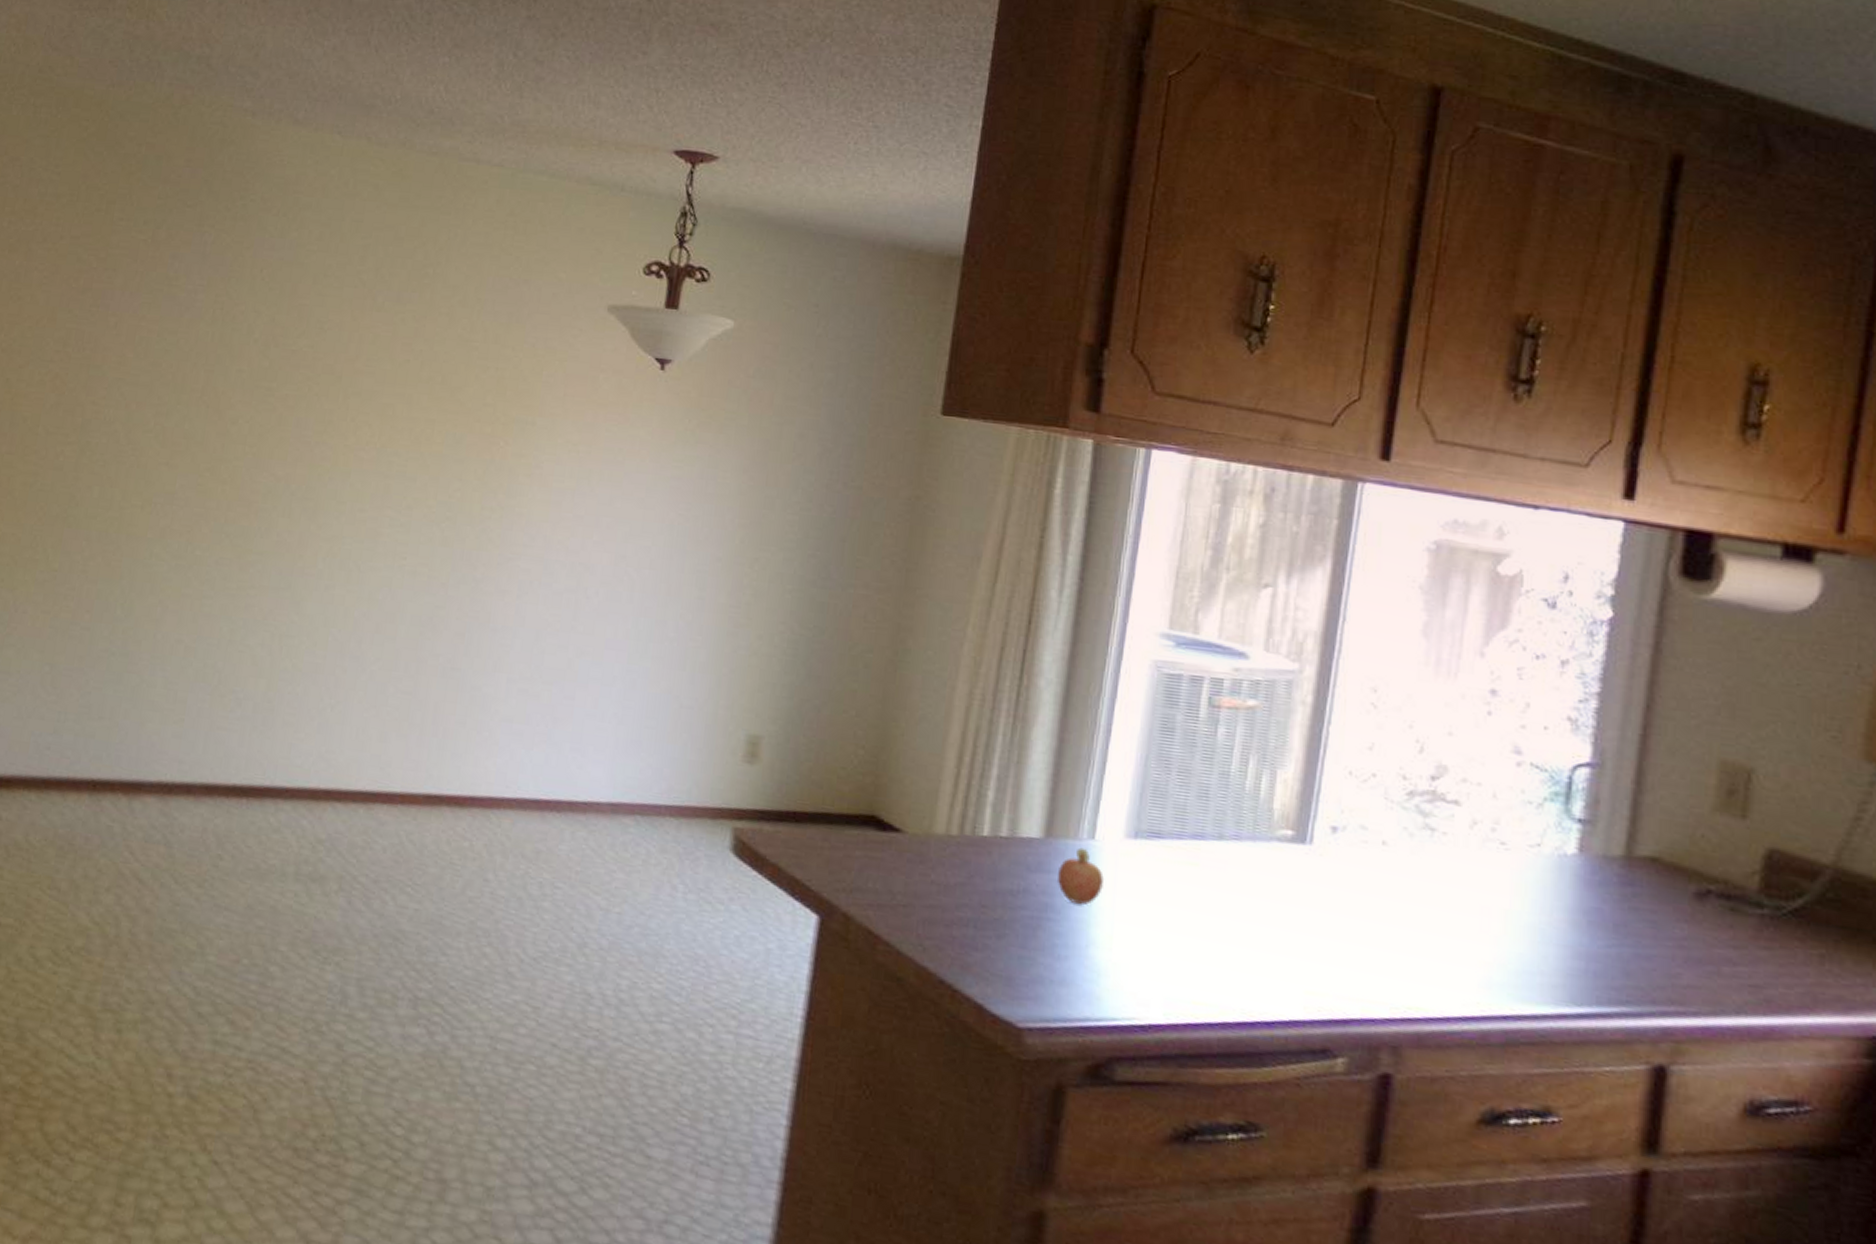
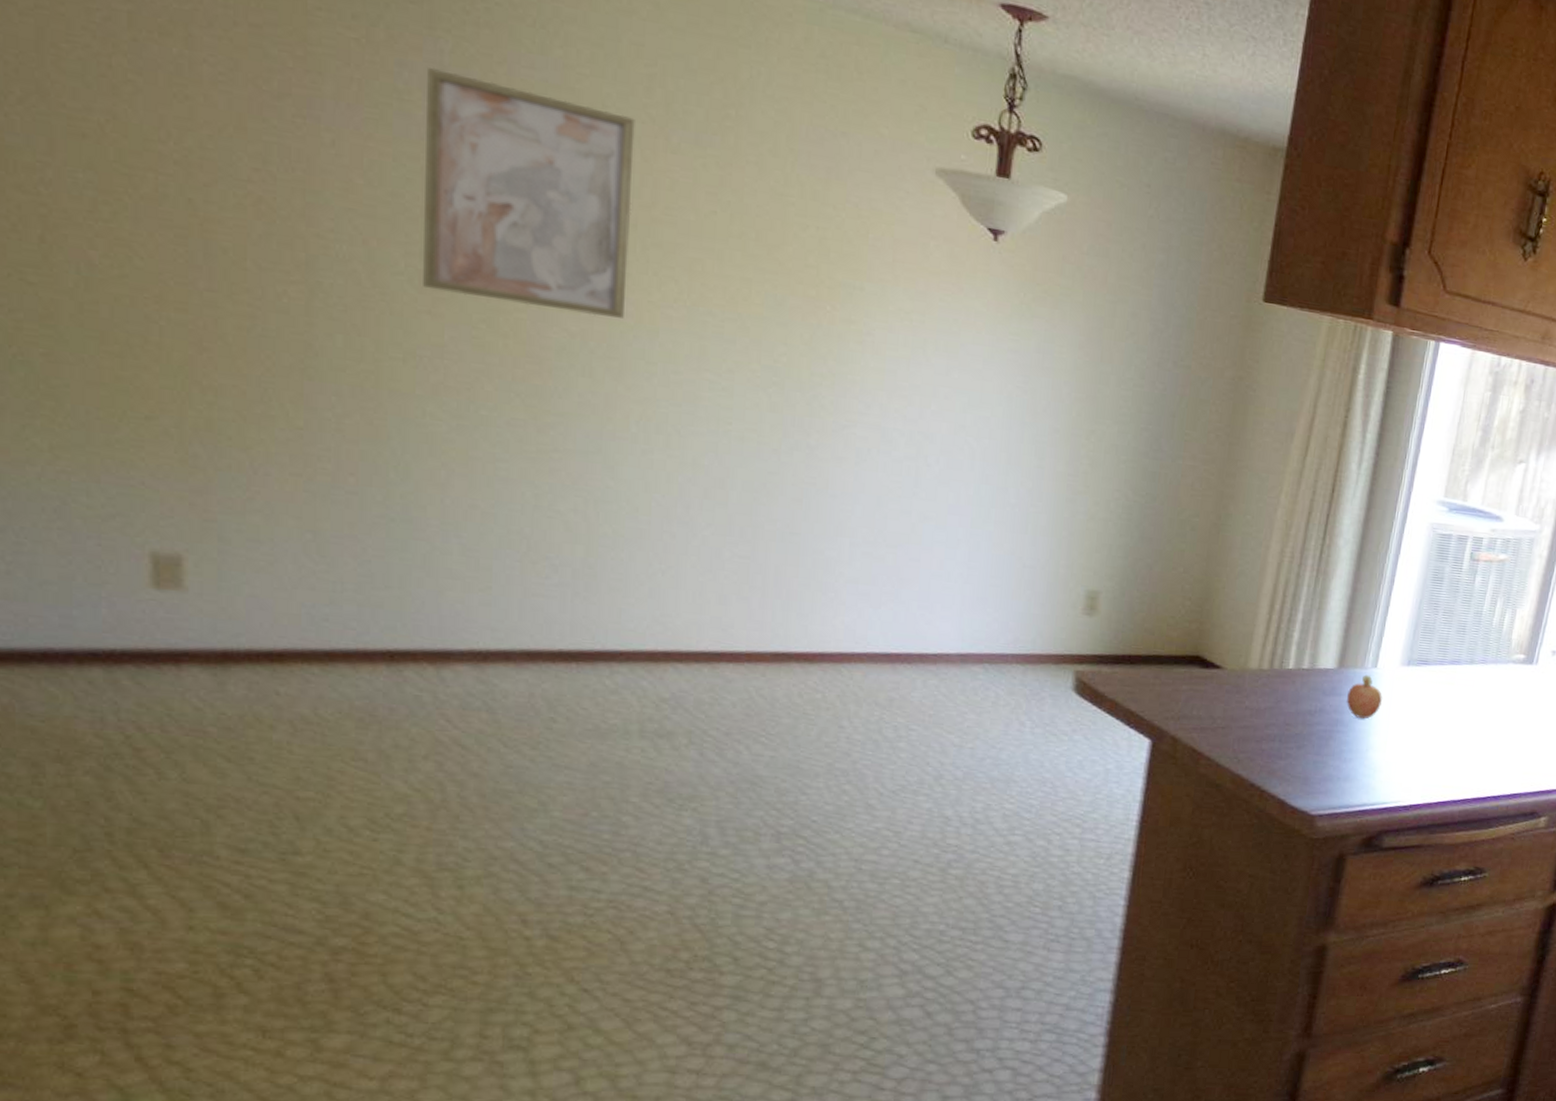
wall art: none [165,256,349,462] -> present [423,67,635,318]

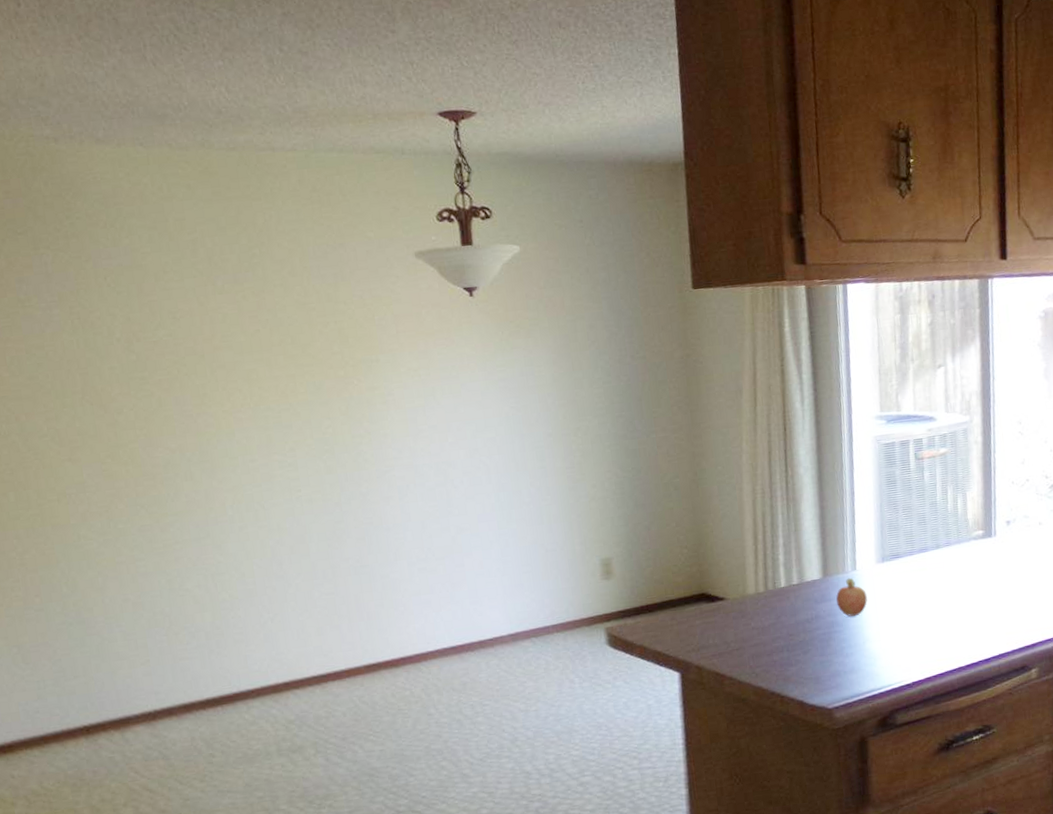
wall art: present [423,67,635,318] -> none [38,275,207,442]

